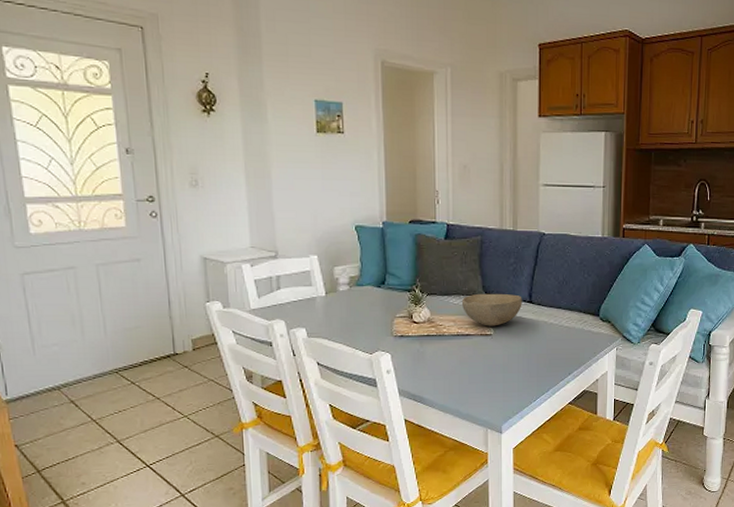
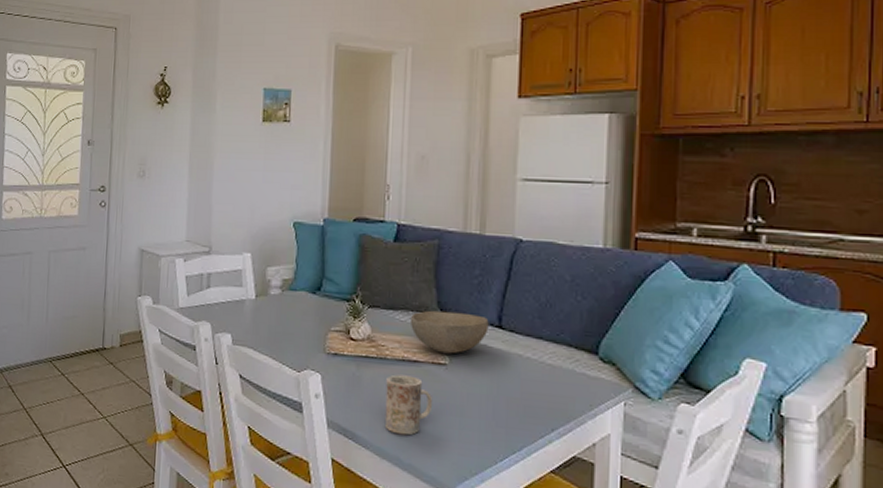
mug: none [445,346,483,393] -> present [384,374,433,435]

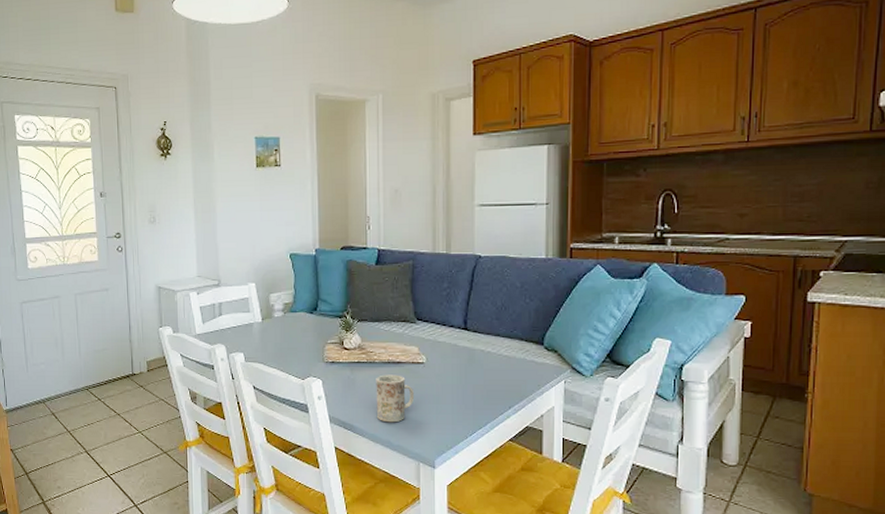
bowl: present [409,310,489,354] -> none [392,319,457,354]

